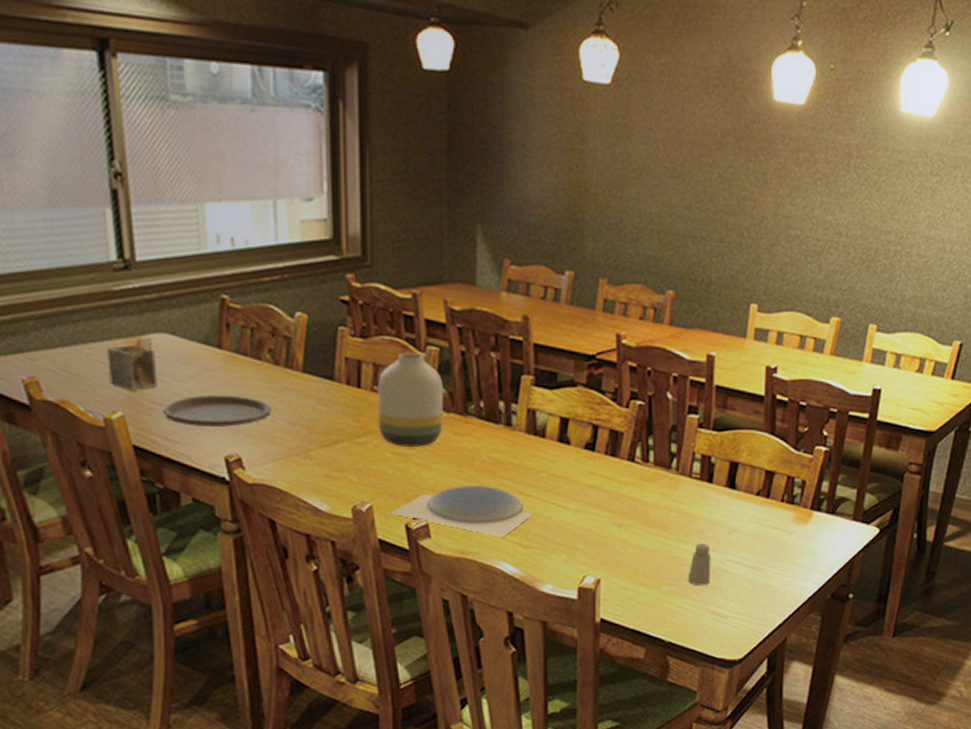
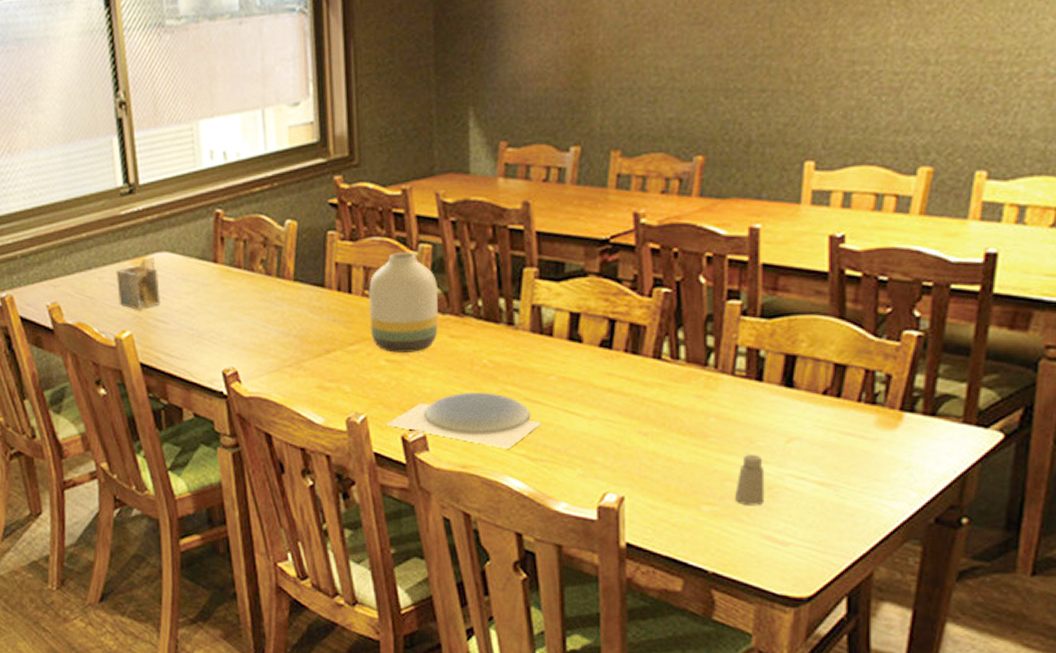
plate: present [162,394,272,427] -> none [165,308,265,341]

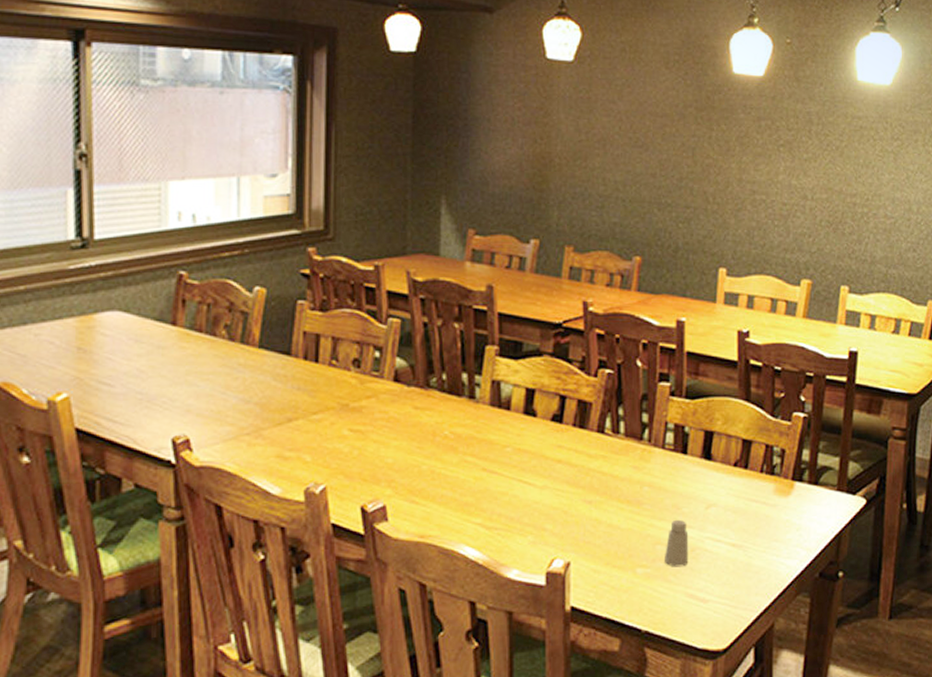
napkin holder: present [116,257,161,310] -> none [56,316,107,371]
vase: present [369,252,438,353] -> none [335,325,404,423]
plate: present [386,393,542,449] -> none [346,463,498,518]

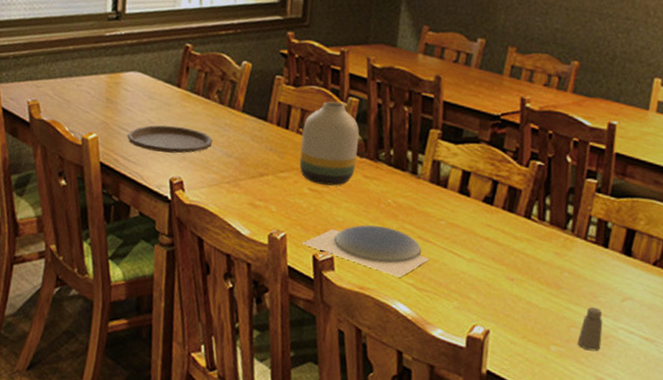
plate: none [109,373,224,406] -> present [127,125,213,154]
vase: none [335,325,404,423] -> present [299,101,359,186]
plate: none [346,463,498,518] -> present [302,225,430,278]

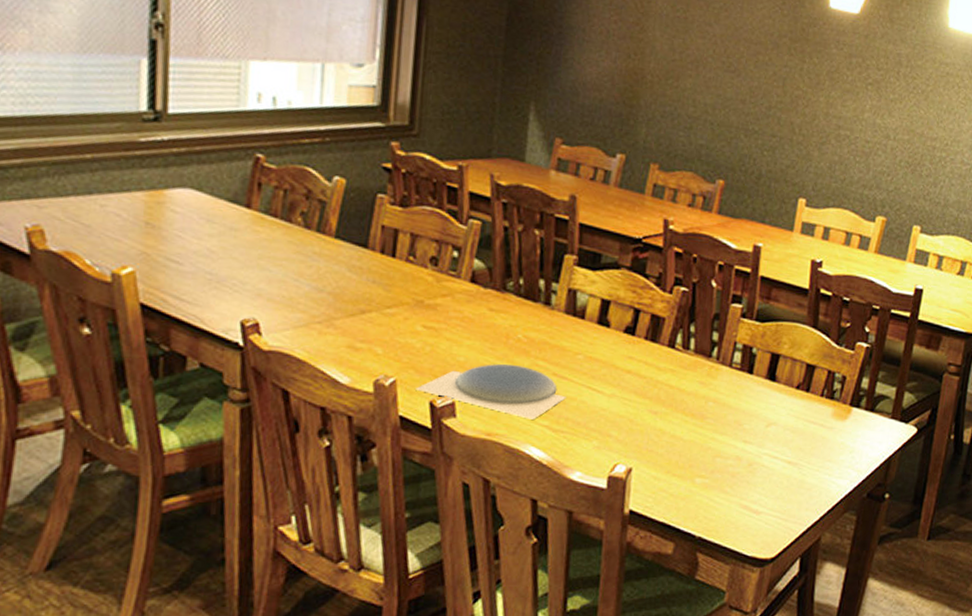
plate: present [127,125,213,154] -> none [177,255,298,290]
vase: present [299,101,359,186] -> none [410,224,483,322]
saltshaker: present [578,306,603,352] -> none [723,435,748,480]

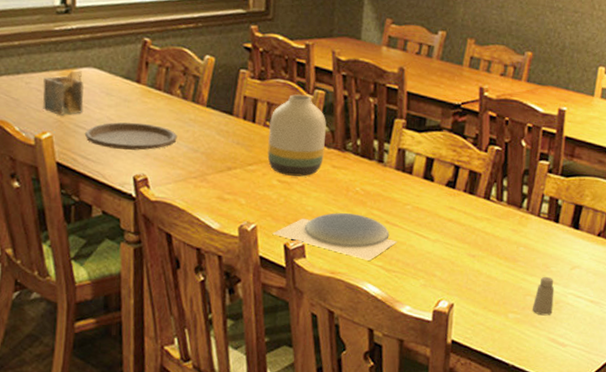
napkin holder: none [123,191,177,246] -> present [43,71,84,116]
plate: none [177,255,298,290] -> present [84,122,177,150]
vase: none [410,224,483,322] -> present [267,94,326,177]
saltshaker: none [723,435,748,480] -> present [533,276,555,316]

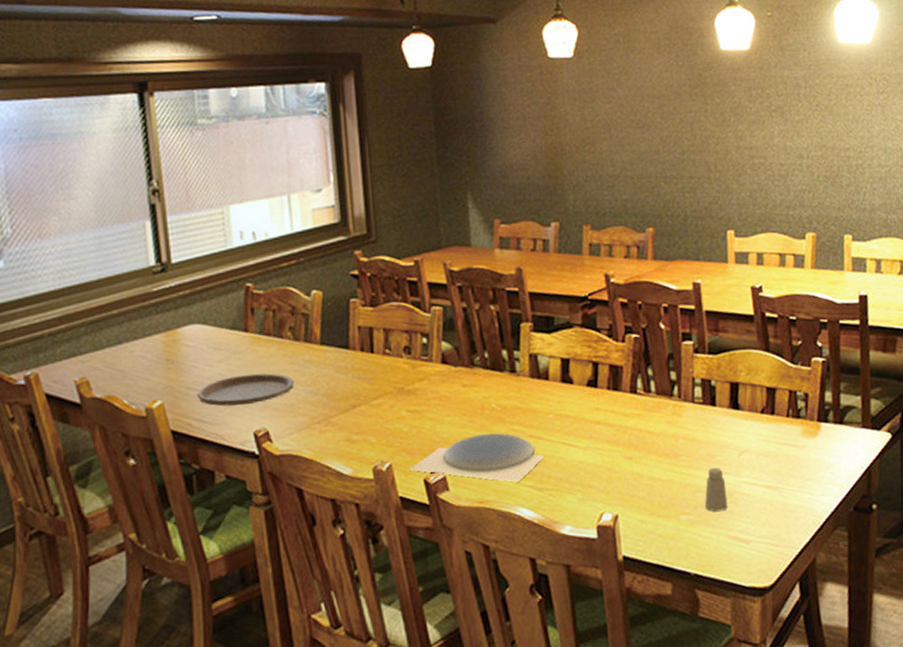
napkin holder: present [43,71,84,116] -> none [147,329,193,380]
vase: present [267,94,326,177] -> none [389,314,452,404]

